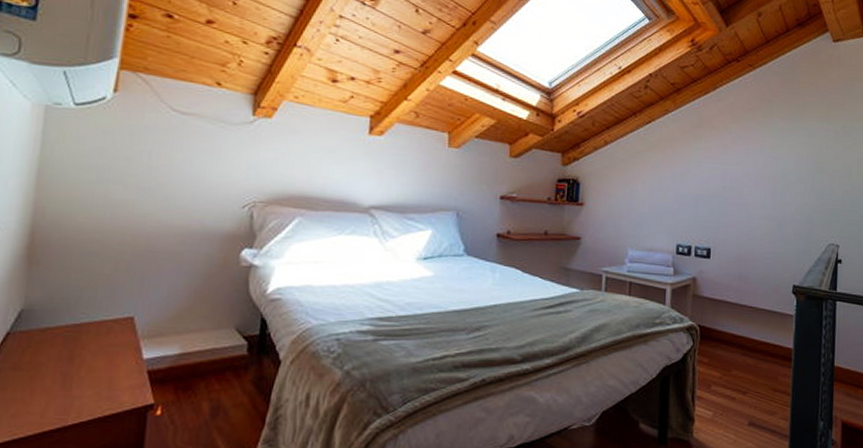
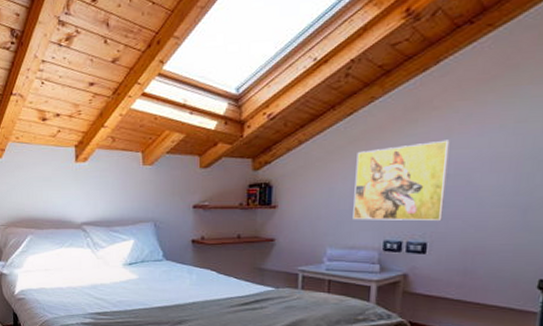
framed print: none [651,156,726,228] -> present [353,140,450,220]

